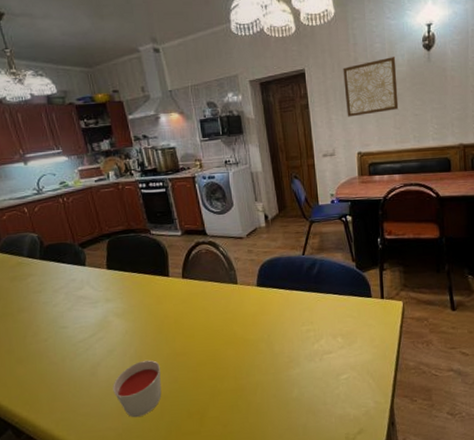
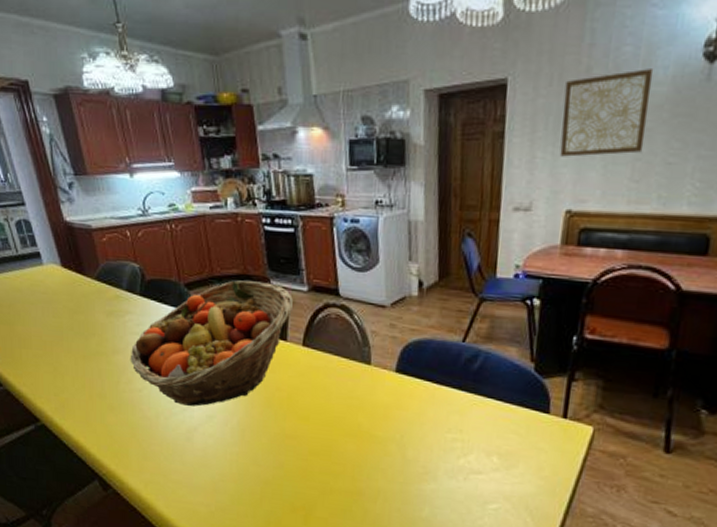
fruit basket: none [34,233,171,346] -> present [130,280,293,406]
candle: present [113,359,162,418] -> none [209,435,265,499]

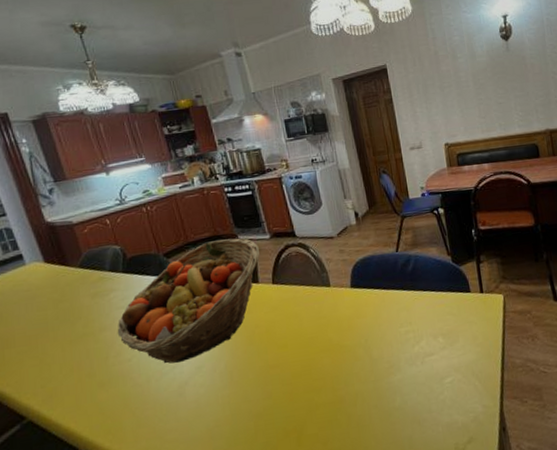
wall art: present [559,69,654,157] -> none [424,48,482,109]

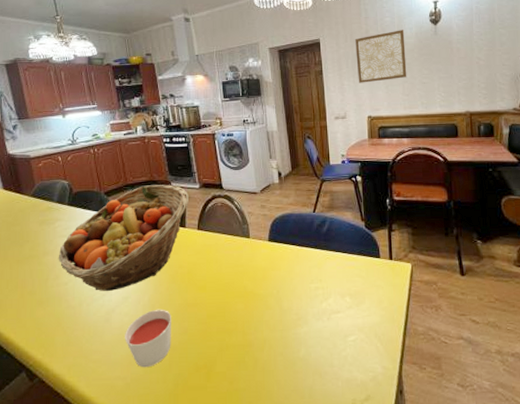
candle: none [202,374,255,441] -> present [125,309,171,368]
wall art: none [424,48,482,109] -> present [355,30,407,83]

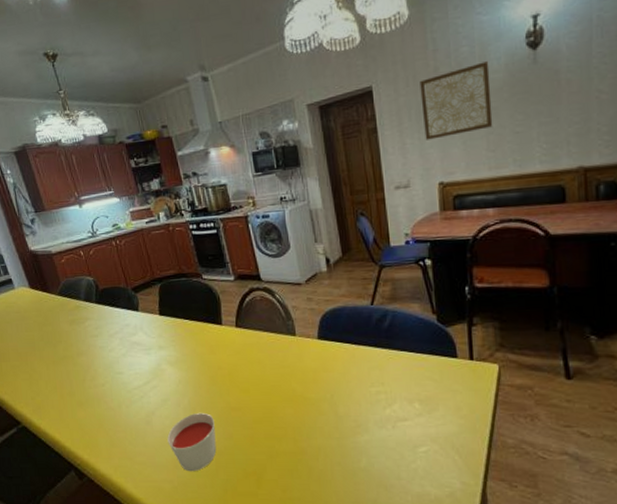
fruit basket: present [58,185,188,291] -> none [92,277,223,393]

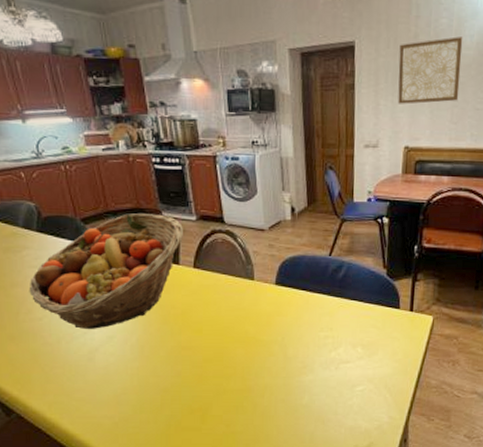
fruit basket: none [92,277,223,393] -> present [29,213,183,329]
candle: present [167,412,217,472] -> none [111,350,163,408]

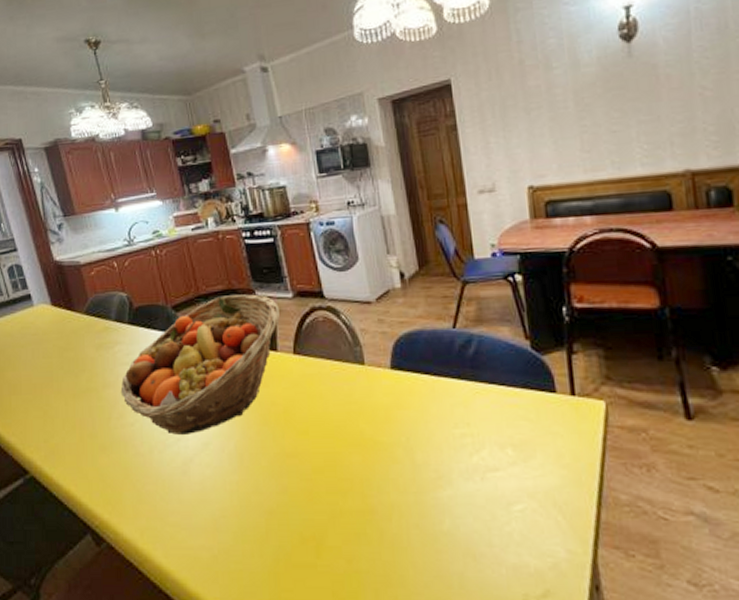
wall art: present [397,36,463,104] -> none [503,54,587,139]

